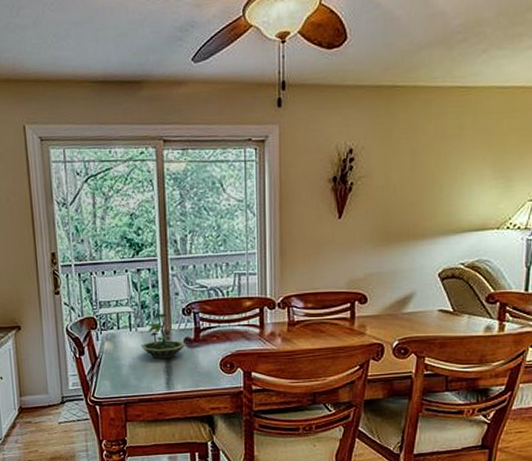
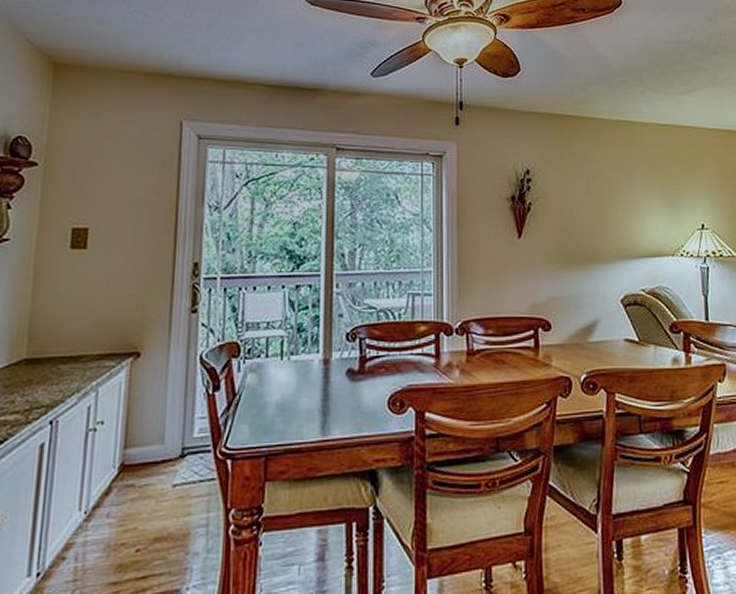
terrarium: present [141,313,185,359] -> none [293,338,347,396]

